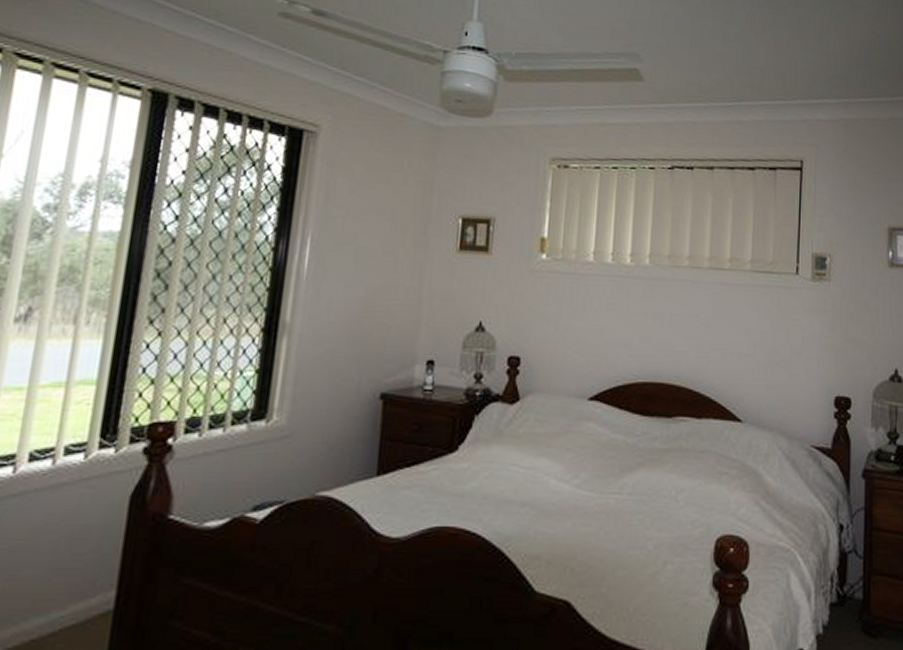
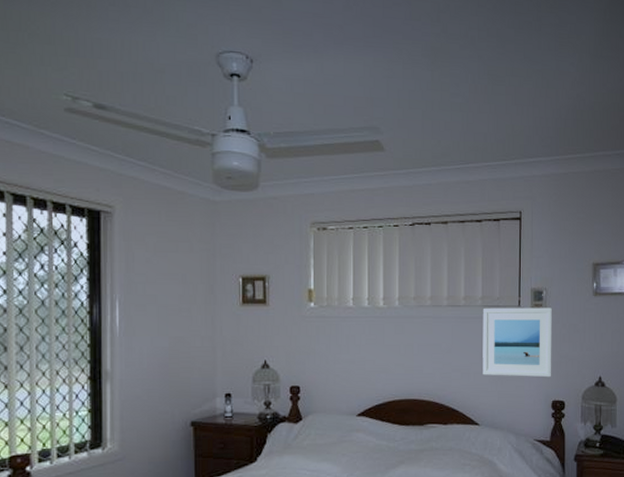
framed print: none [749,273,839,366] -> present [482,308,553,378]

